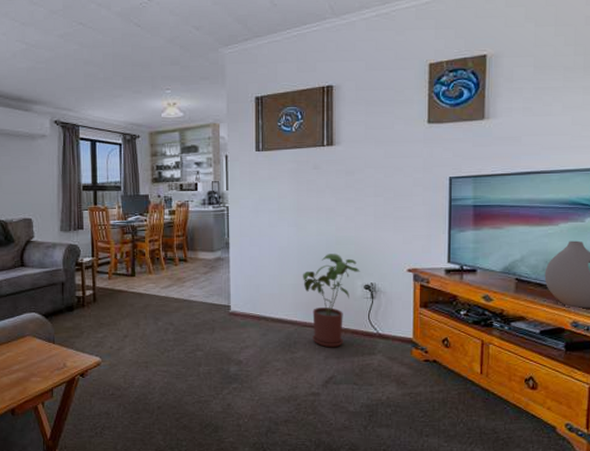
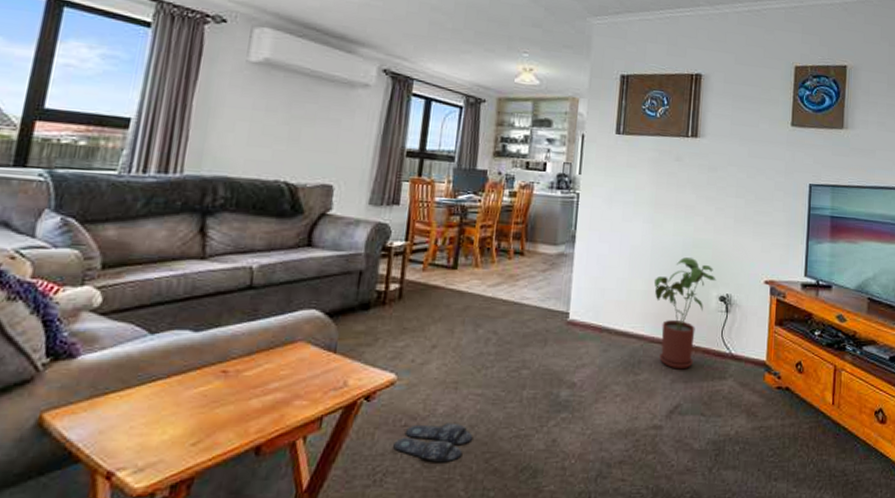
slippers: none [106,392,164,421] -> present [393,422,472,463]

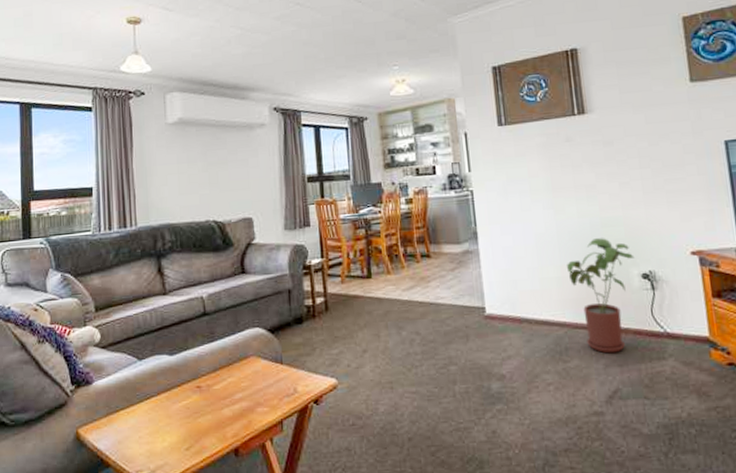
slippers: present [393,422,472,463] -> none [346,419,415,458]

